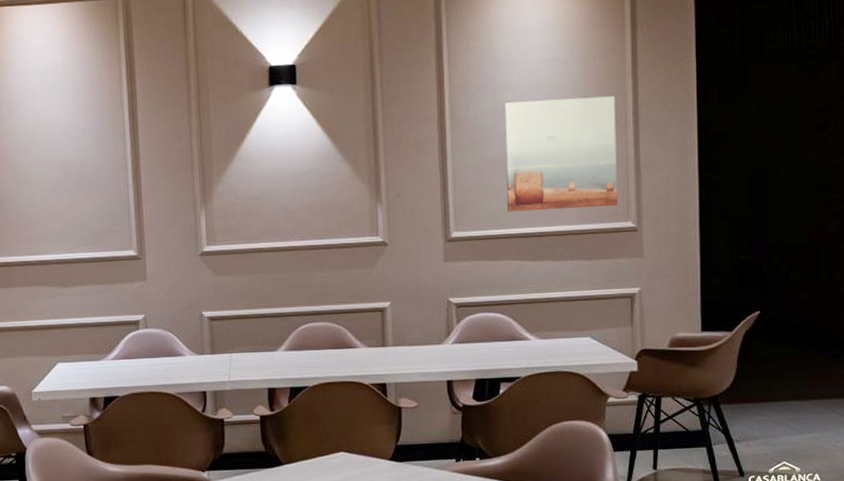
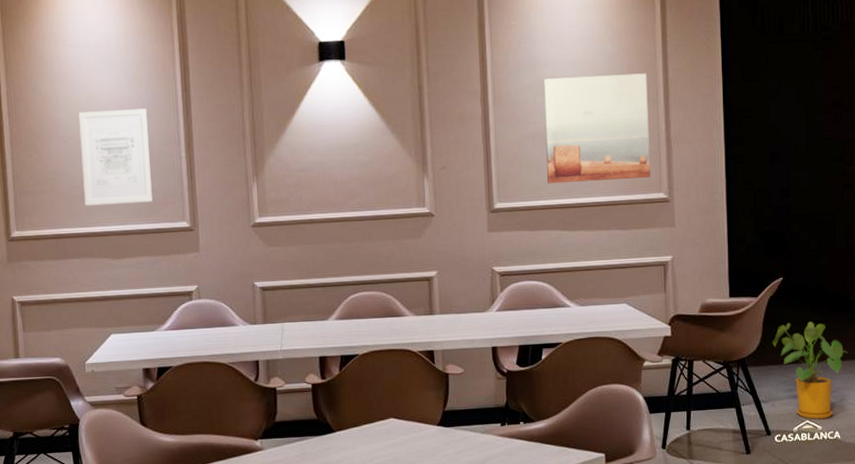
wall art: none [25,135,99,234] -> present [78,108,153,206]
house plant: none [747,358,829,460] -> present [772,321,847,419]

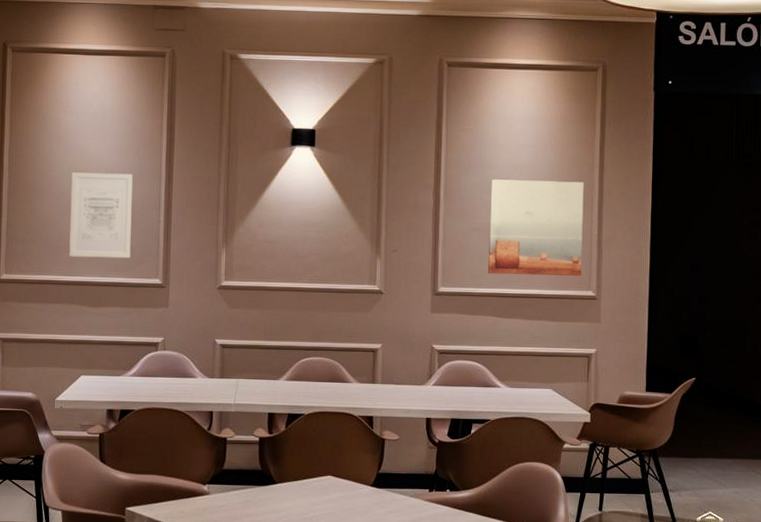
house plant: present [772,321,847,419] -> none [682,420,750,511]

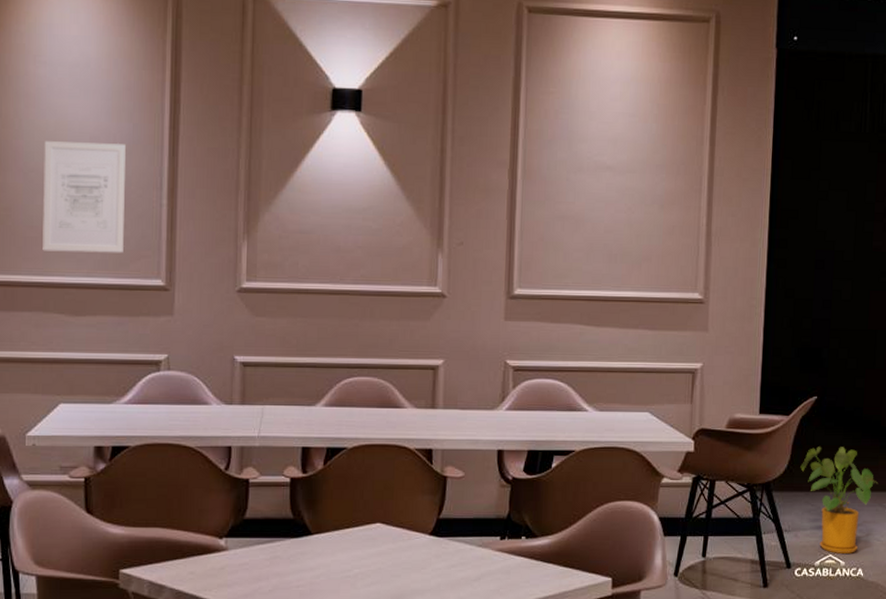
wall art: present [487,179,584,276] -> none [574,155,692,275]
house plant: none [682,420,750,511] -> present [800,446,878,553]

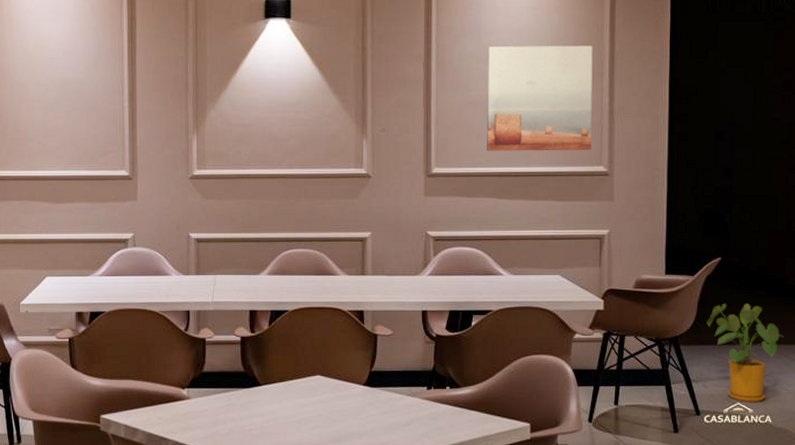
wall art: present [42,141,126,253] -> none [26,57,94,150]
wall art: none [574,155,692,275] -> present [486,45,593,152]

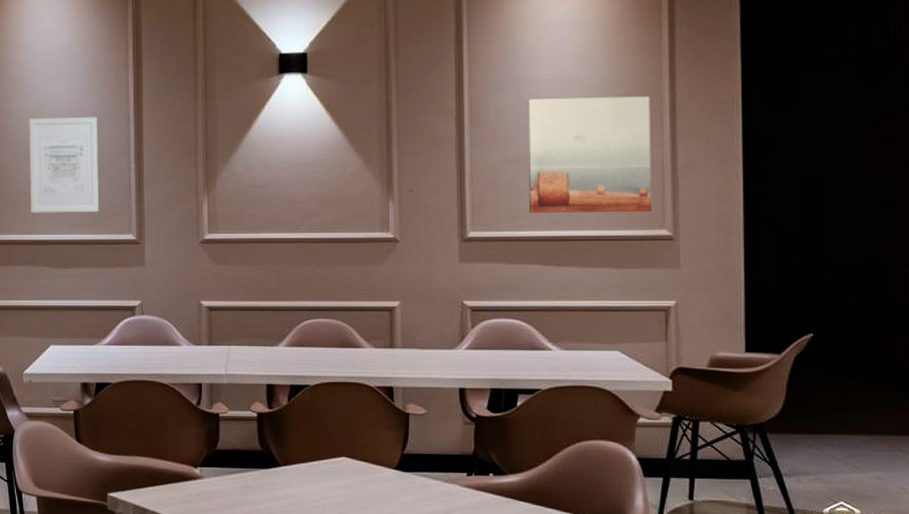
wall art: none [26,57,94,150] -> present [29,117,99,213]
house plant: present [706,304,783,402] -> none [798,386,895,501]

